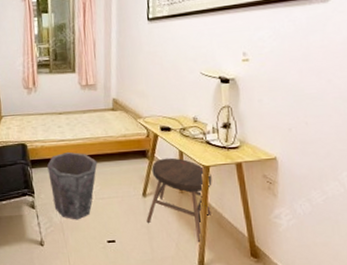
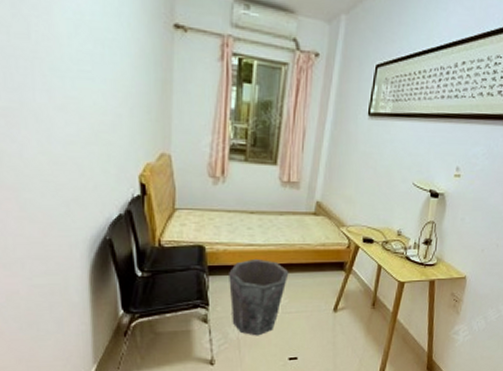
stool: present [146,157,212,243] -> none [333,271,405,358]

